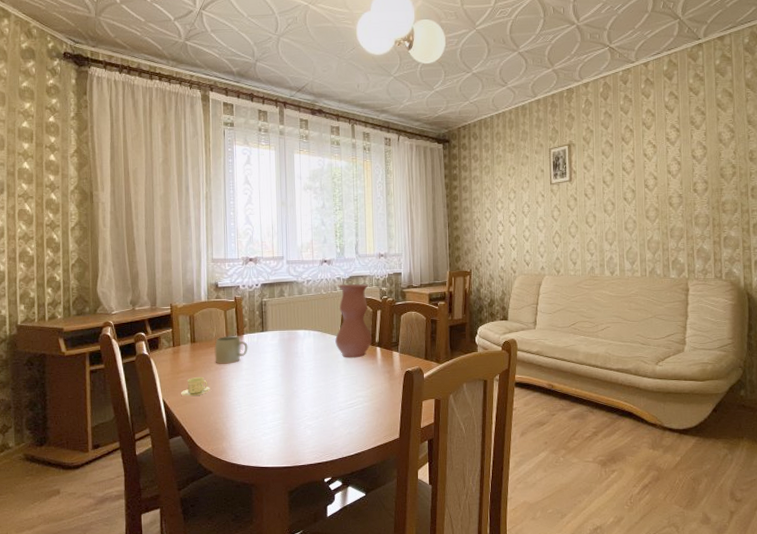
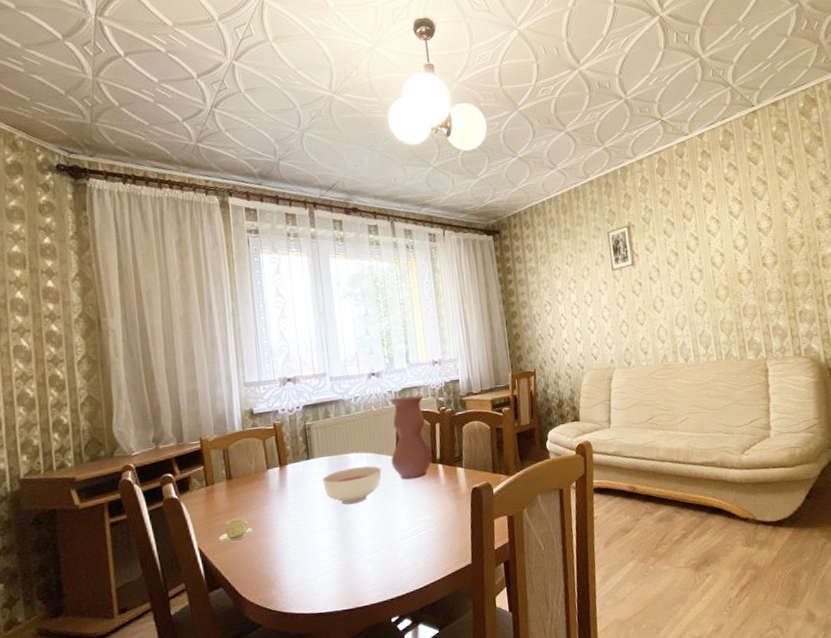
mug: present [214,335,248,364] -> none [254,466,293,501]
bowl: none [274,342,326,374] -> present [322,466,382,504]

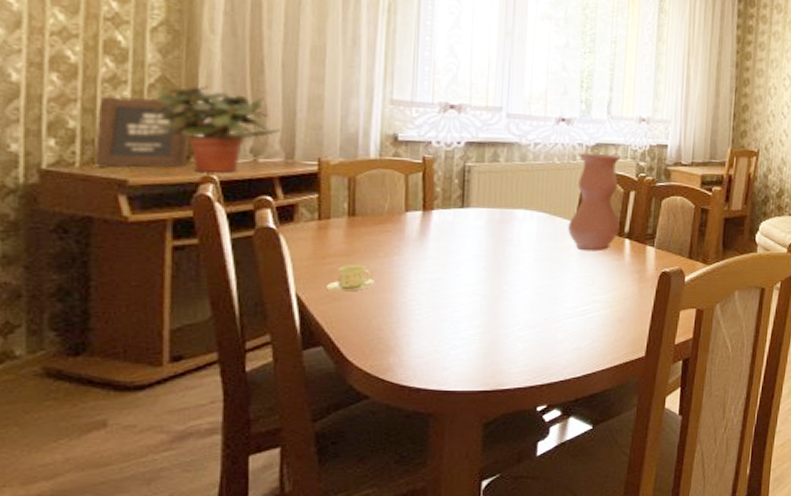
picture frame: none [51,414,112,471] -> present [93,96,191,168]
potted plant: none [83,397,170,464] -> present [146,85,279,174]
bowl: present [322,466,382,504] -> none [477,226,554,269]

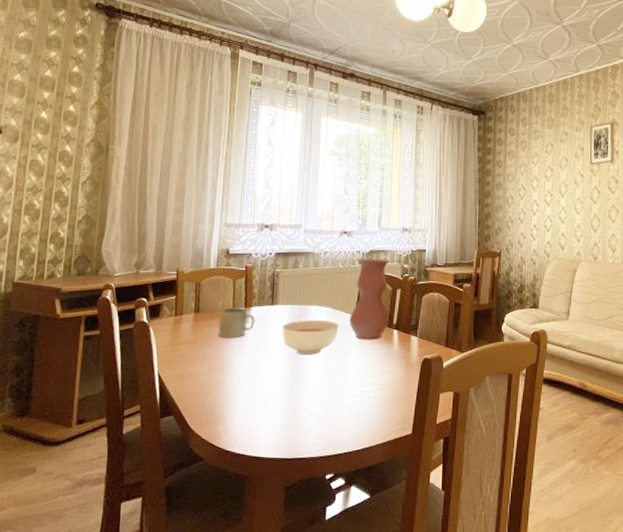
picture frame: present [93,96,191,168] -> none [43,229,101,280]
potted plant: present [146,85,279,174] -> none [74,219,154,283]
cup and saucer: present [327,264,375,292] -> none [178,350,210,372]
mug: none [385,209,438,249] -> present [218,307,255,339]
bowl: none [477,226,554,269] -> present [282,319,339,355]

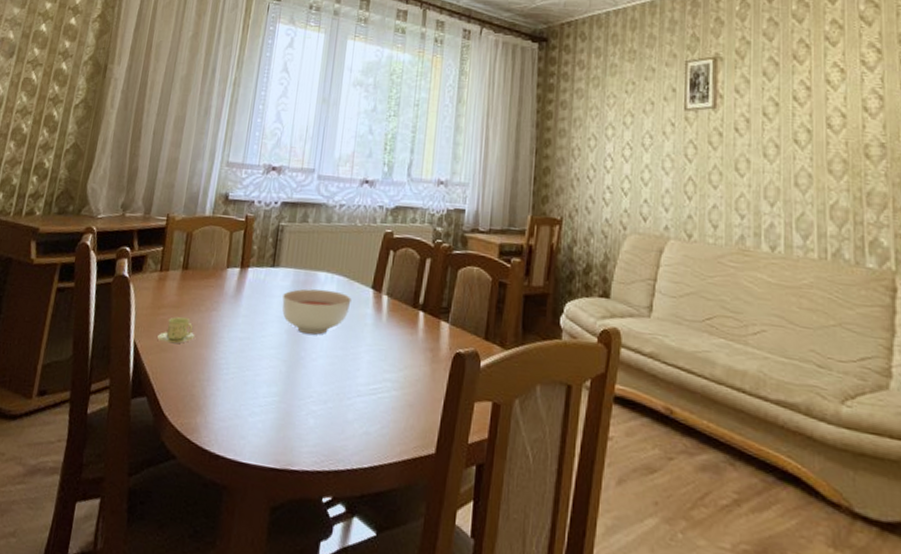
cup and saucer: none [178,350,210,372] -> present [157,316,195,344]
mug: present [218,307,255,339] -> none [207,266,252,306]
vase: present [349,258,390,340] -> none [364,215,420,323]

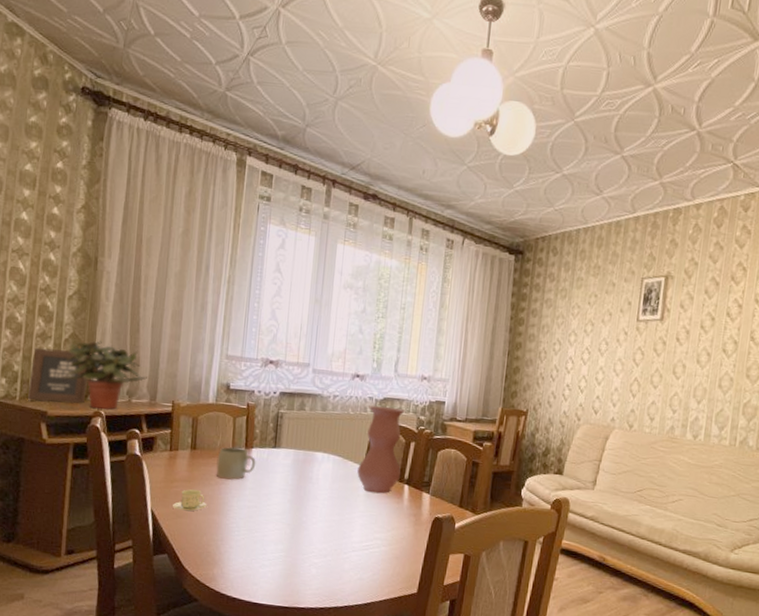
picture frame: none [21,159,89,219] -> present [27,347,90,404]
potted plant: none [57,150,144,226] -> present [61,341,147,410]
mug: none [207,266,252,306] -> present [216,447,256,480]
bowl: present [282,289,352,335] -> none [284,466,346,504]
vase: none [364,215,420,323] -> present [357,405,405,494]

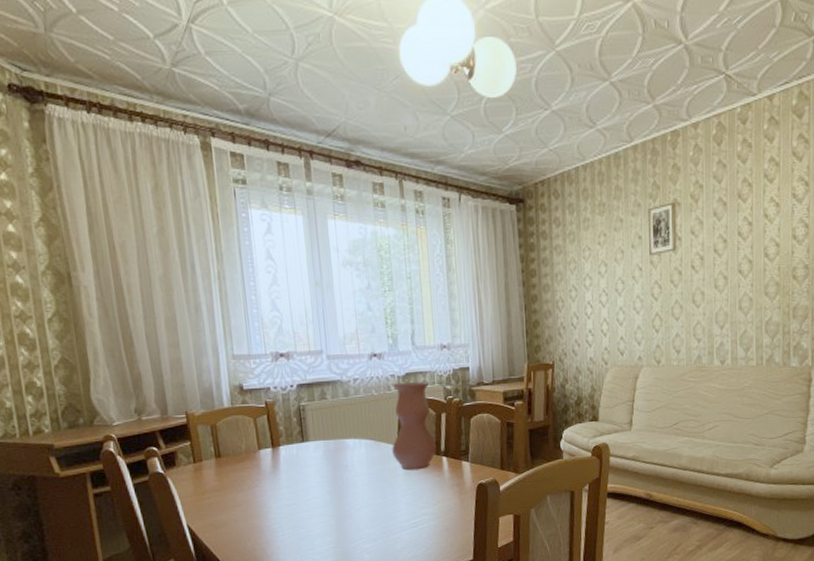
picture frame: present [27,347,90,404] -> none [24,377,91,436]
potted plant: present [61,341,147,410] -> none [59,361,153,433]
cup and saucer: present [173,489,207,511] -> none [209,497,245,521]
mug: present [216,447,256,480] -> none [245,447,287,482]

